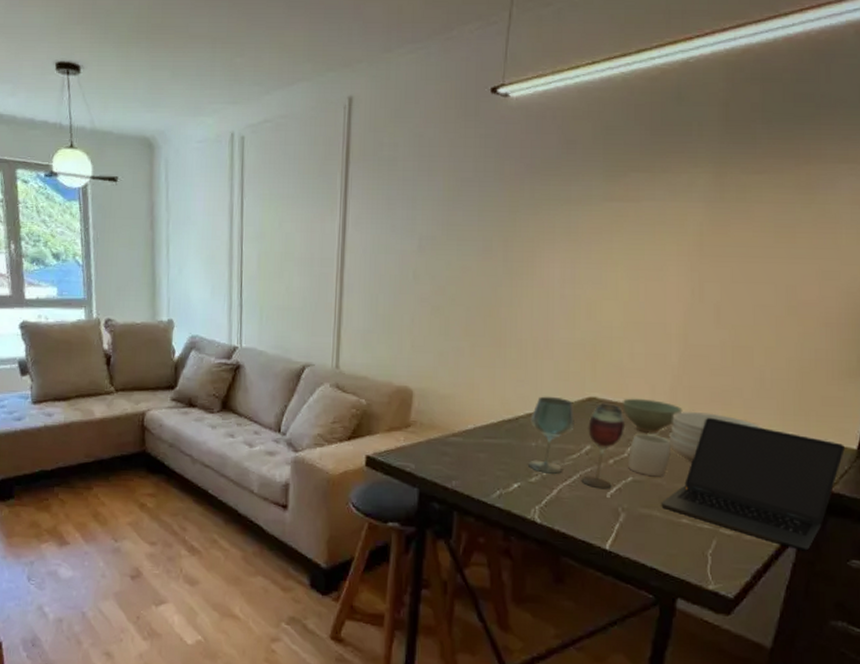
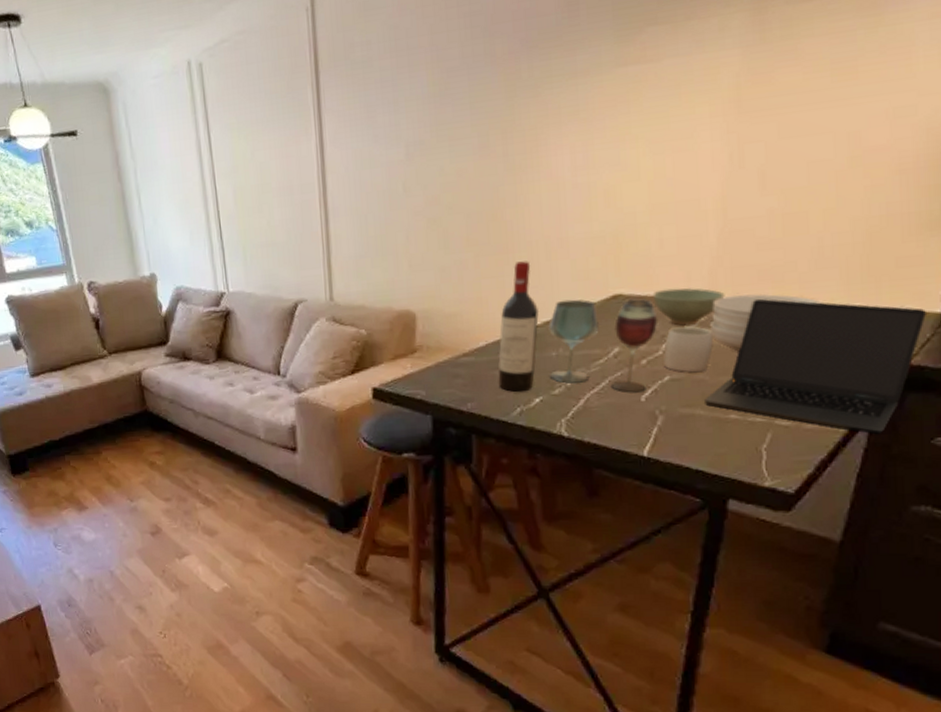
wine bottle: none [482,356,524,477] -> present [498,261,540,393]

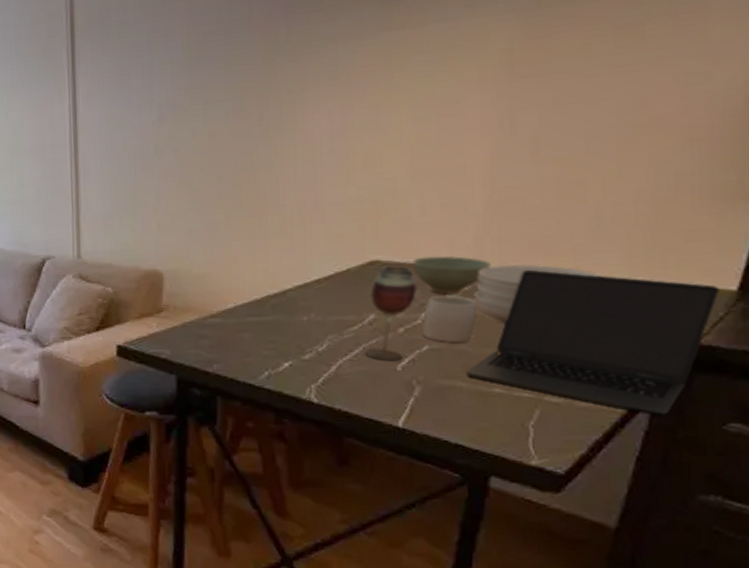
wine bottle: present [498,261,540,393] -> none [246,224,292,356]
wine glass: present [548,299,599,385] -> none [300,264,354,350]

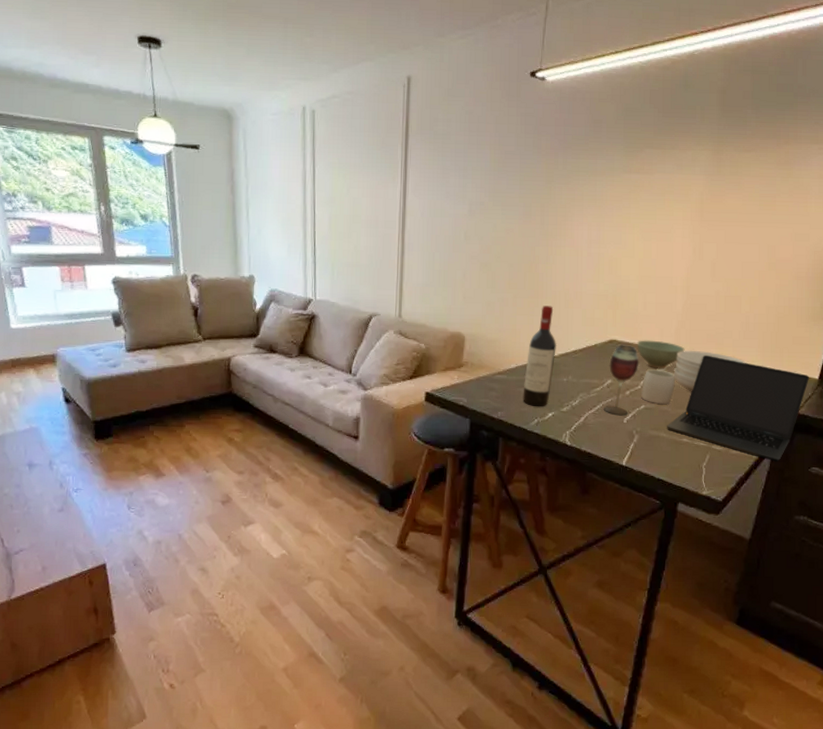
wine bottle: none [246,224,292,356] -> present [523,305,557,407]

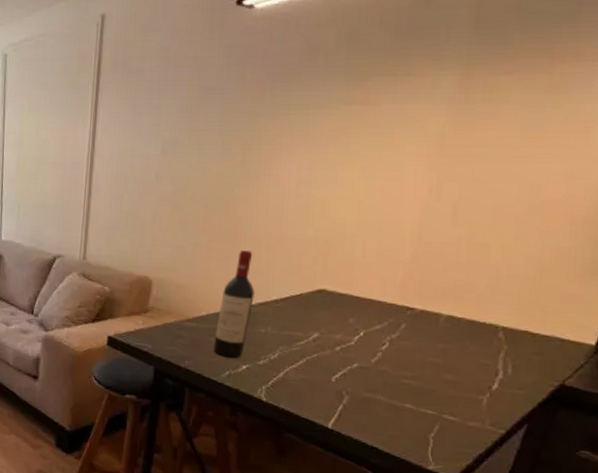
wineglass: present [604,345,640,416] -> none [308,295,354,374]
bowl: present [637,340,685,369] -> none [351,291,413,324]
mug: present [641,369,675,405] -> none [354,324,398,365]
laptop: present [667,354,809,462] -> none [385,310,582,441]
bowl: present [674,351,747,392] -> none [397,304,495,352]

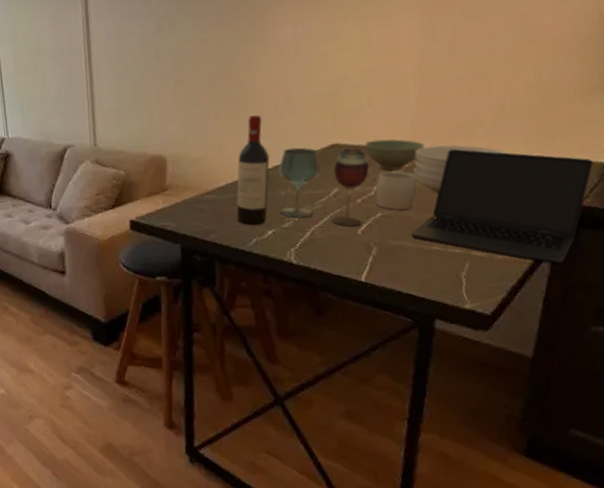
wine glass: none [257,287,304,359] -> present [278,147,321,219]
wineglass: none [308,295,354,374] -> present [333,148,370,227]
bowl: none [351,291,413,324] -> present [364,139,425,171]
mug: none [354,324,398,365] -> present [375,171,417,211]
laptop: none [385,310,582,441] -> present [411,148,593,265]
bowl: none [397,304,495,352] -> present [413,145,507,193]

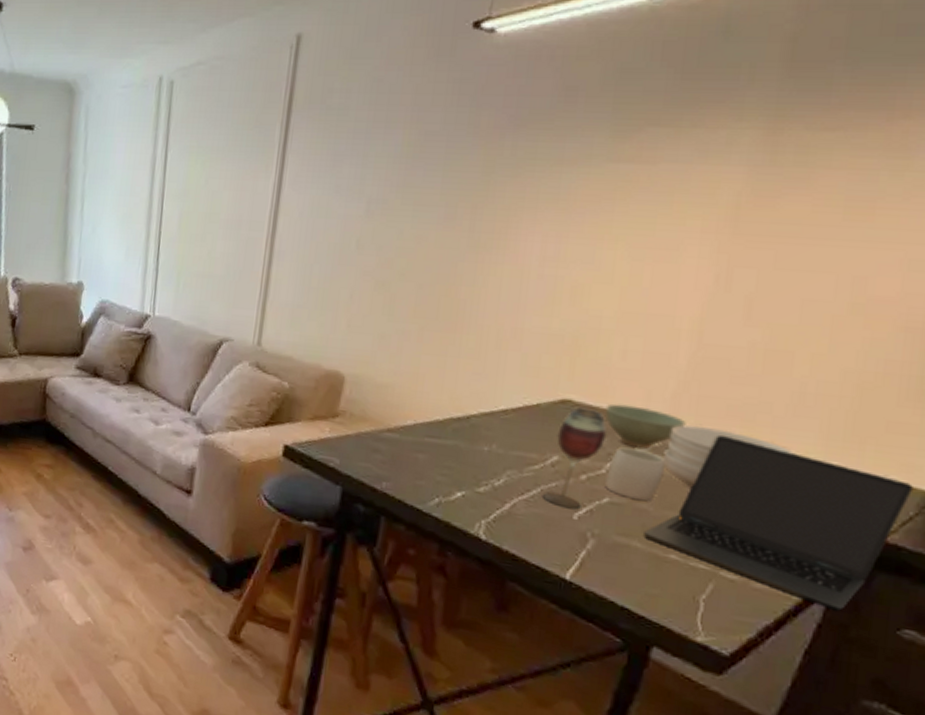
wine bottle: present [236,115,271,226] -> none [420,344,479,483]
wine glass: present [278,147,321,219] -> none [477,393,542,486]

